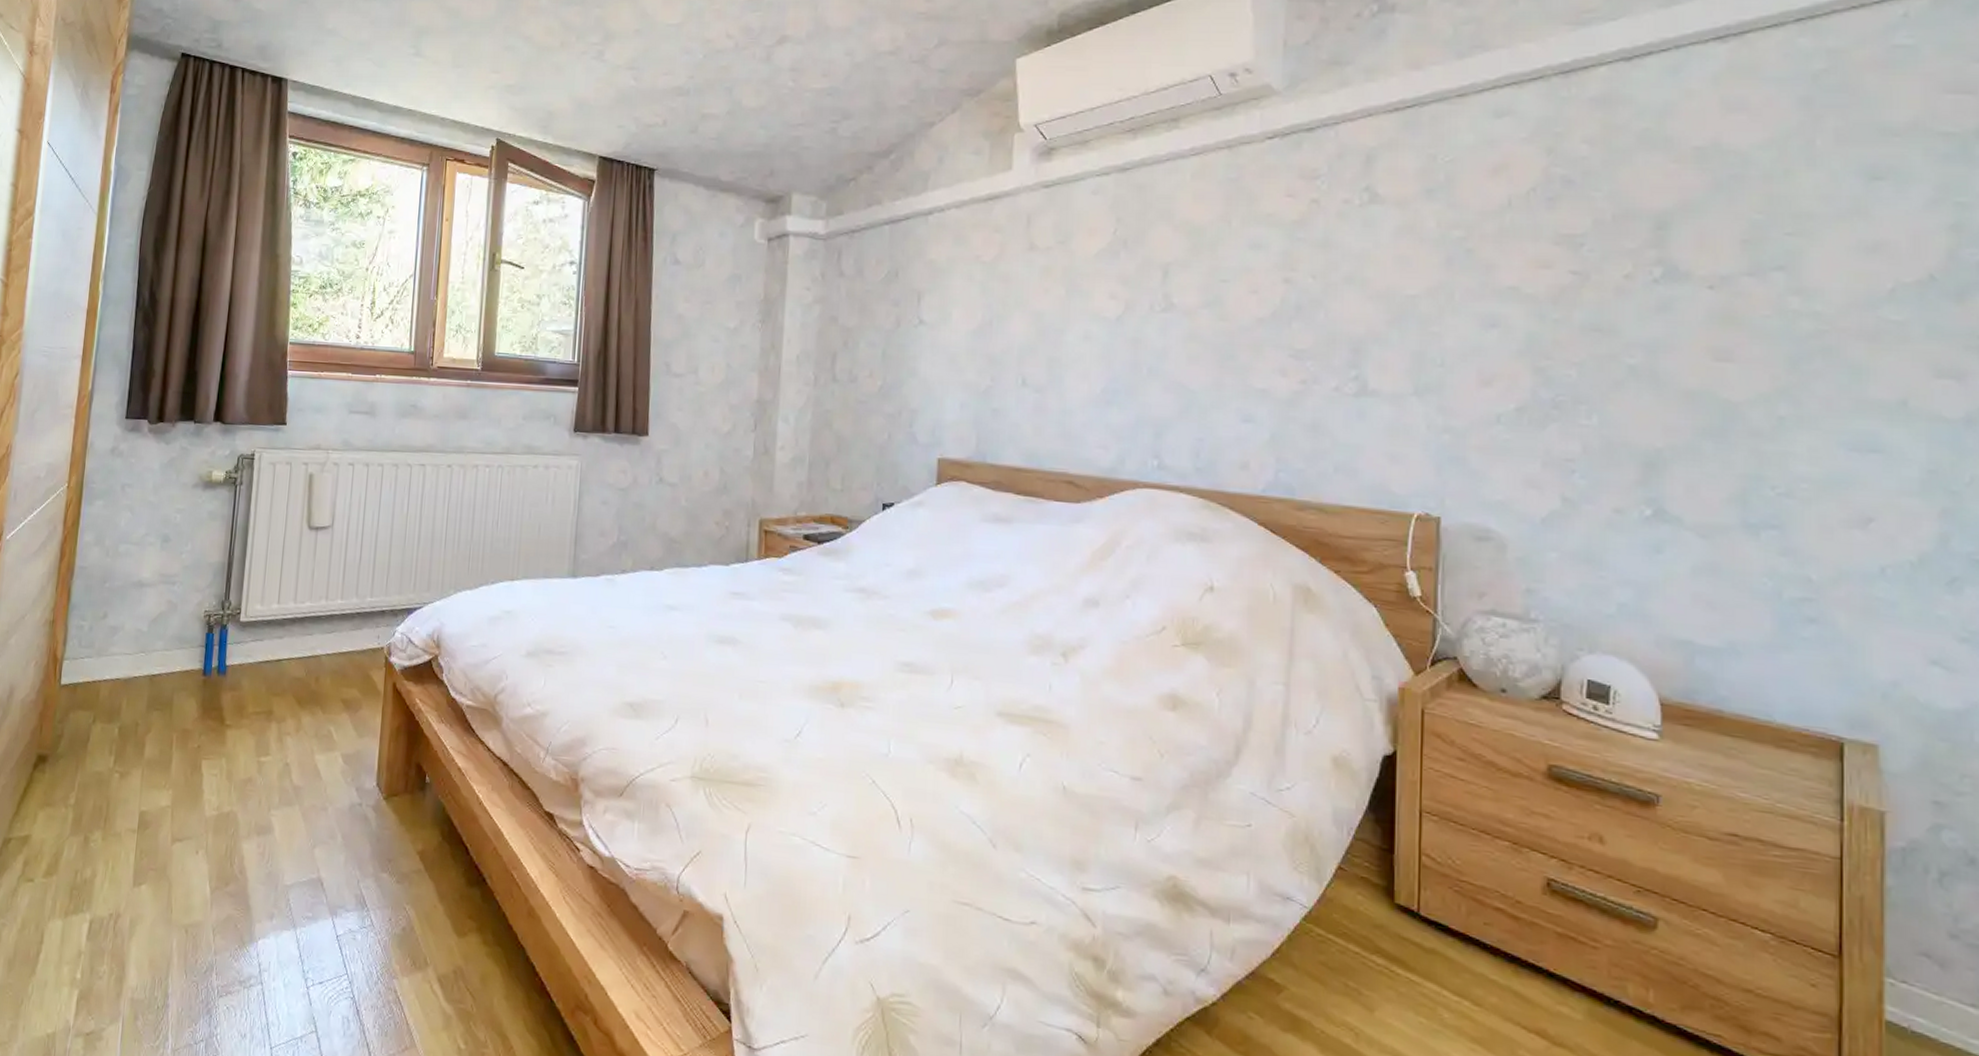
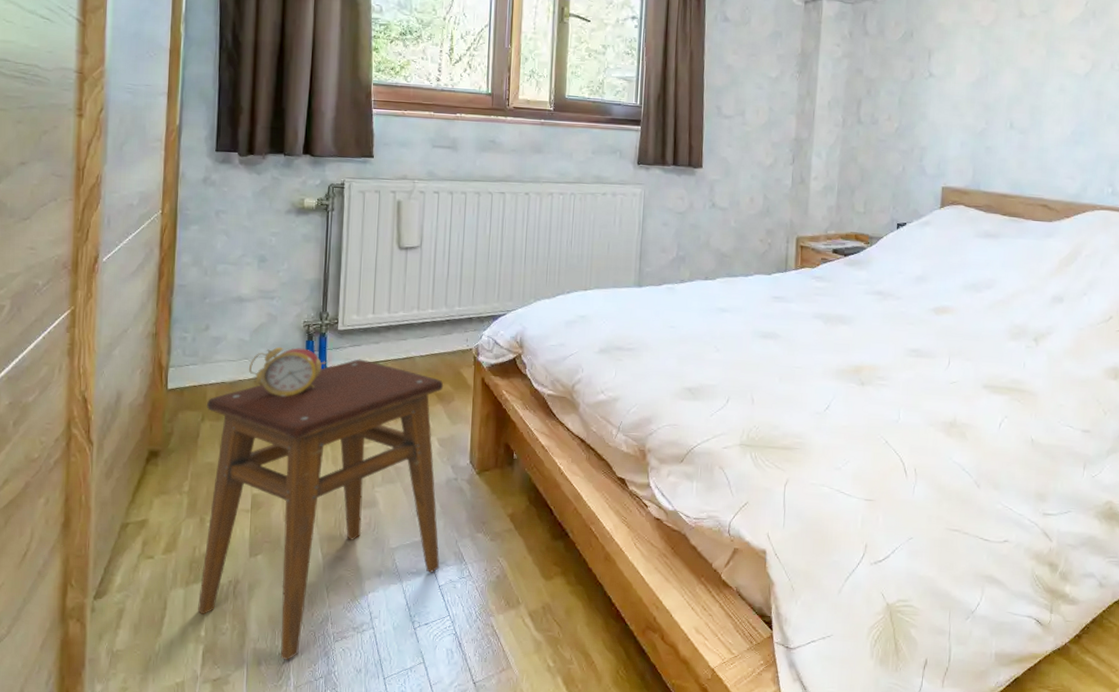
stool: none [75,656,351,1017] -> present [198,359,444,661]
alarm clock: none [144,639,226,698] -> present [248,346,326,397]

